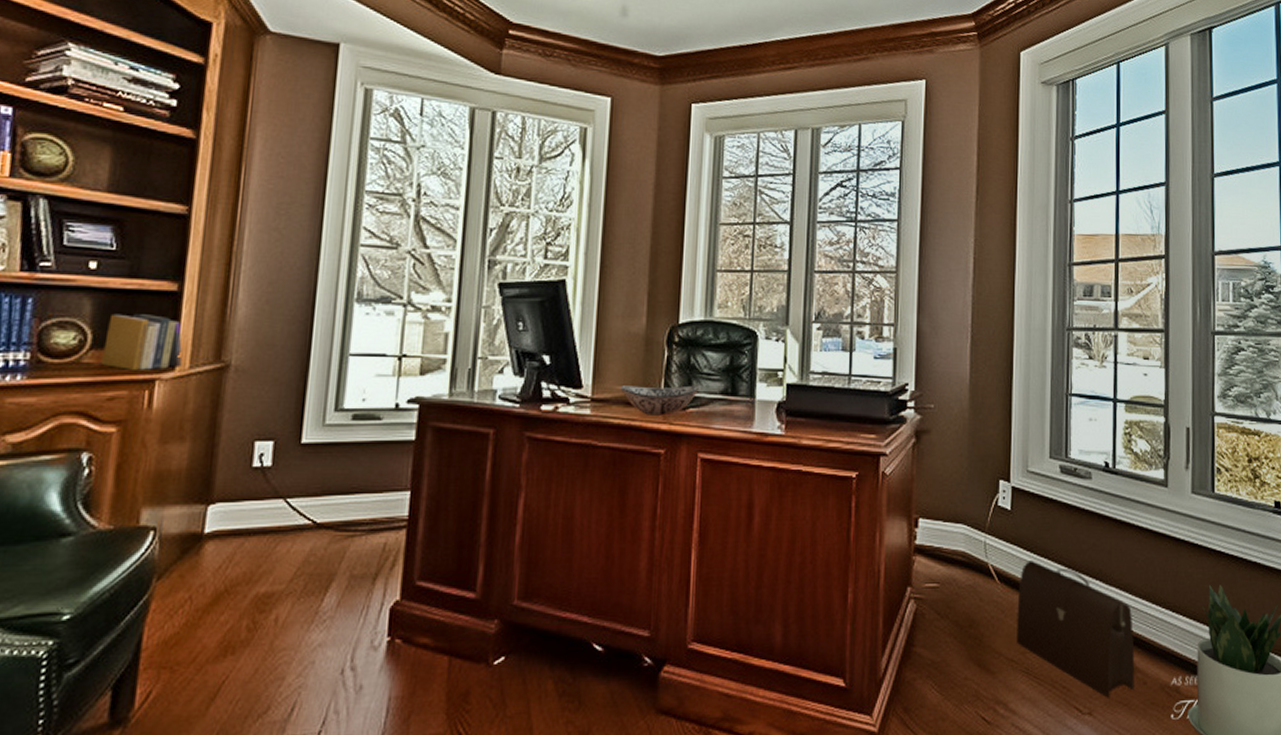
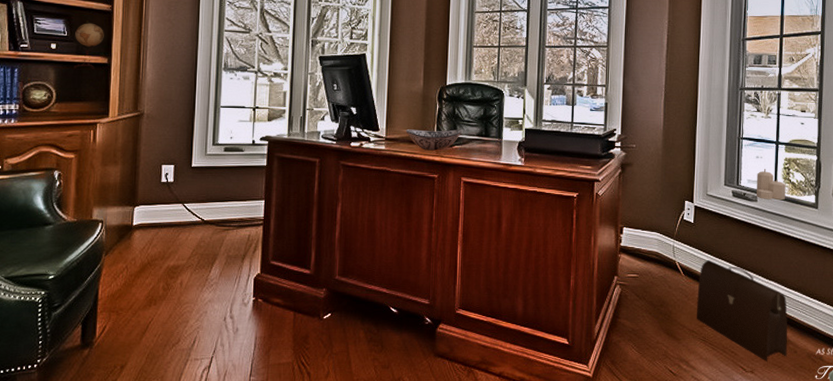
books: present [101,313,183,370] -> none [63,79,113,117]
globe: none [124,228,175,301] -> present [74,21,104,70]
candle: none [1091,434,1128,477] -> present [757,168,786,201]

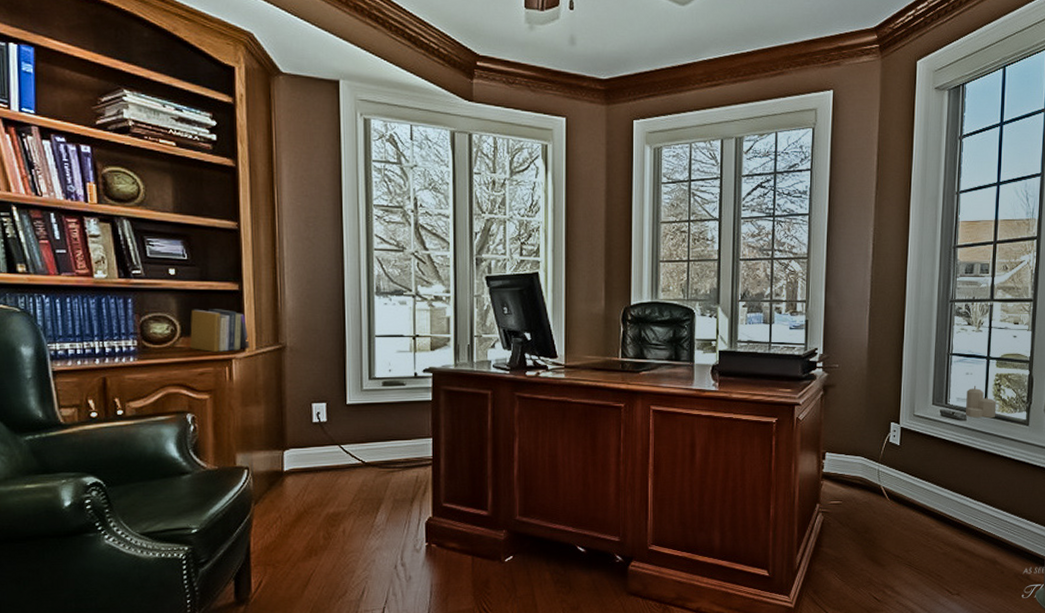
books: none [63,79,113,117] -> present [190,309,250,352]
globe: present [74,21,104,70] -> none [197,241,232,299]
decorative bowl: present [405,129,463,151] -> none [587,353,650,378]
briefcase: present [697,260,787,361] -> none [902,483,995,583]

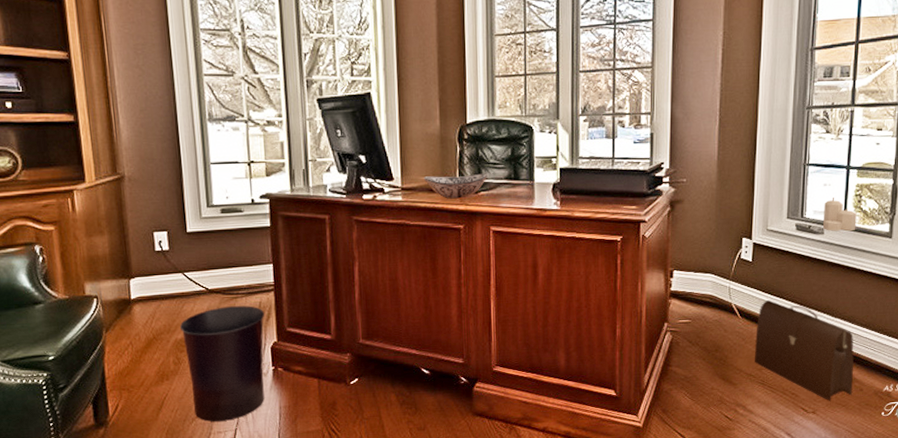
books: present [190,309,250,352] -> none [30,141,90,184]
waste bin: none [333,480,422,599] -> present [180,306,265,422]
decorative bowl: none [587,353,650,378] -> present [423,173,489,199]
briefcase: none [902,483,995,583] -> present [755,300,854,401]

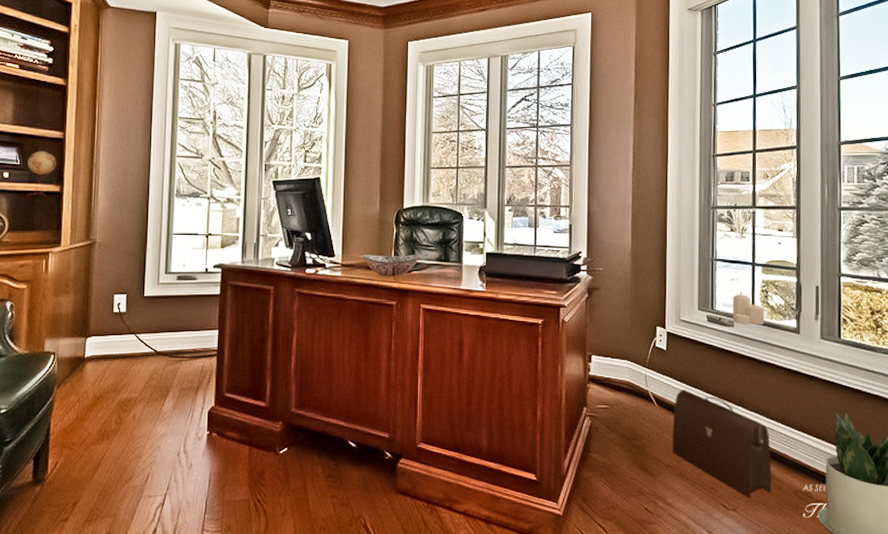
globe: none [31,72,66,130] -> present [27,148,56,199]
waste bin: present [180,306,265,422] -> none [126,369,206,485]

